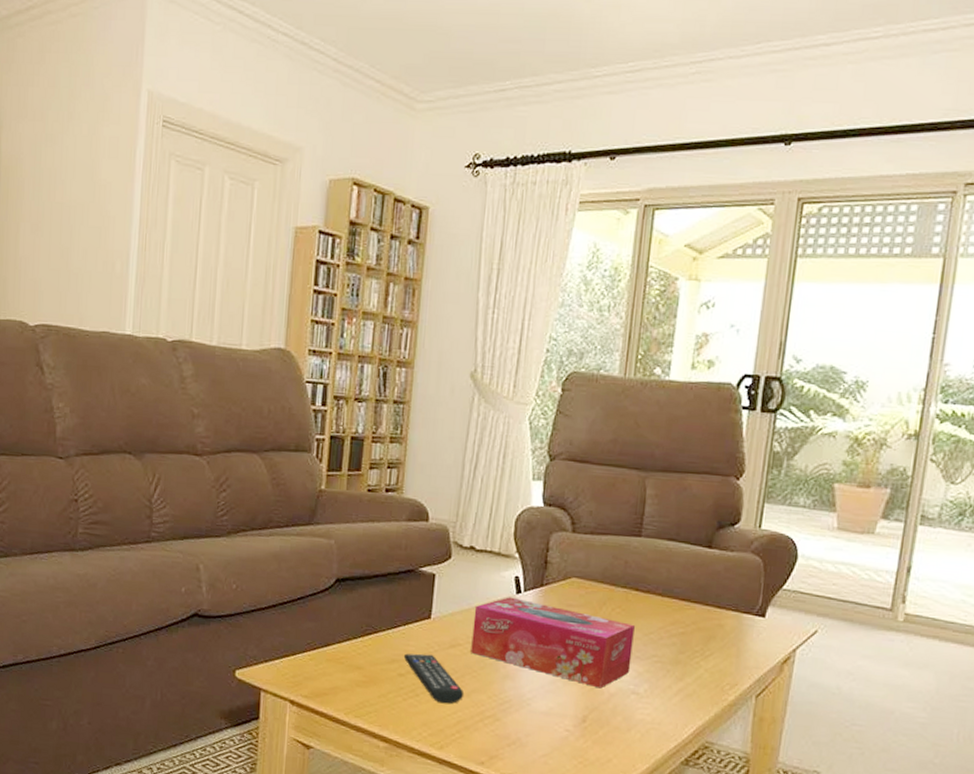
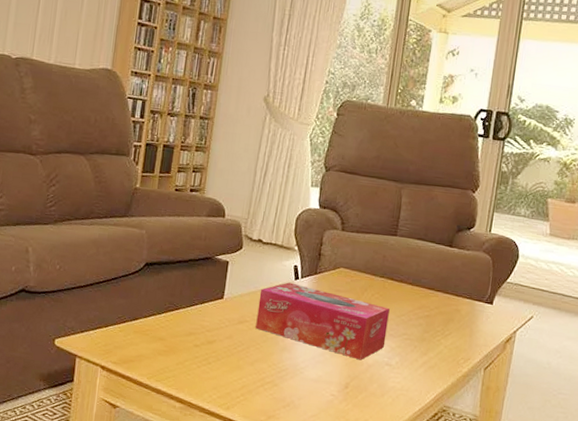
remote control: present [403,653,464,704] -> none [199,327,249,371]

